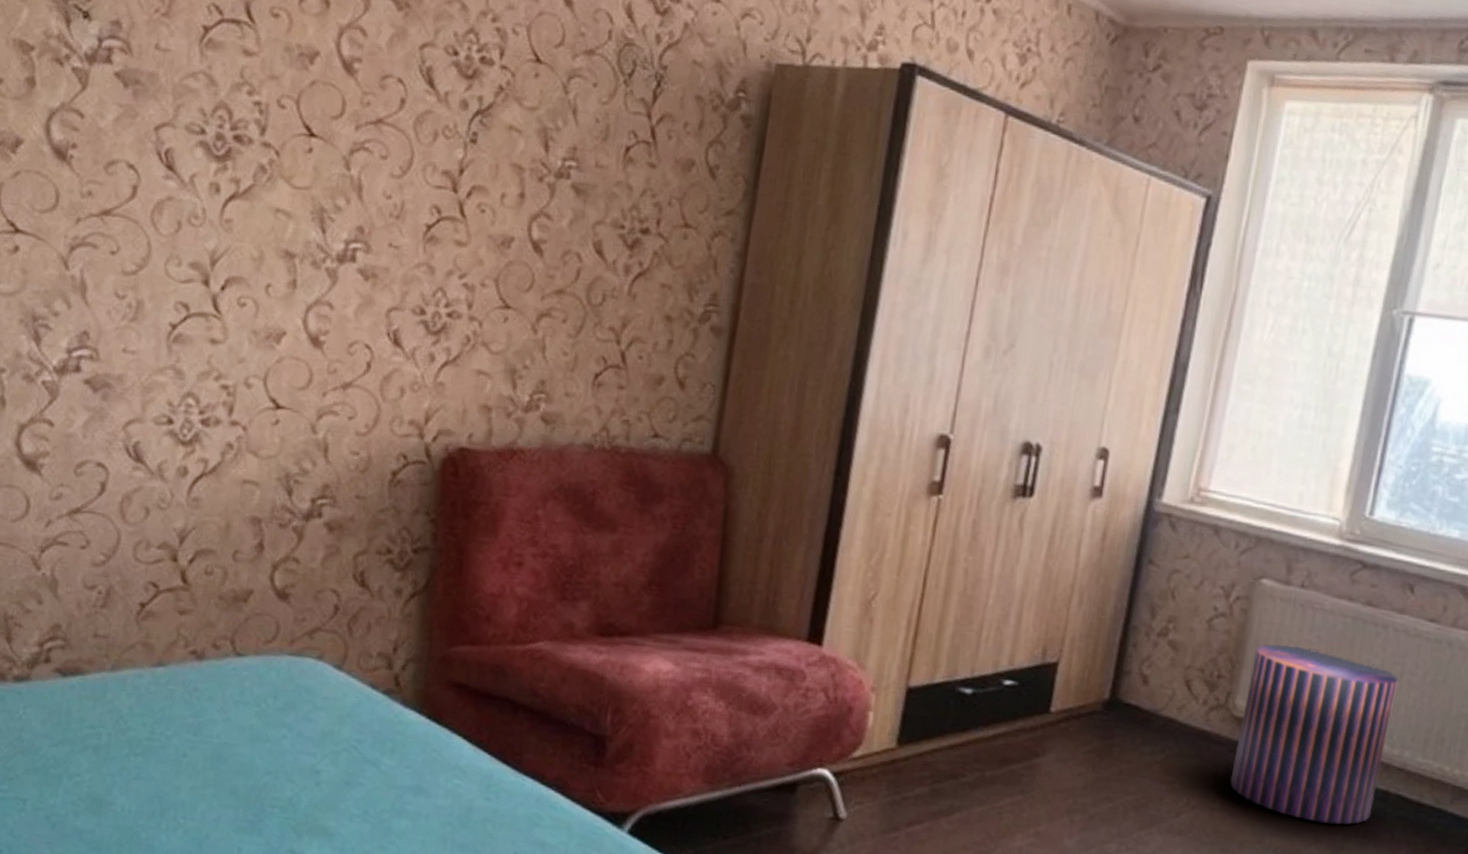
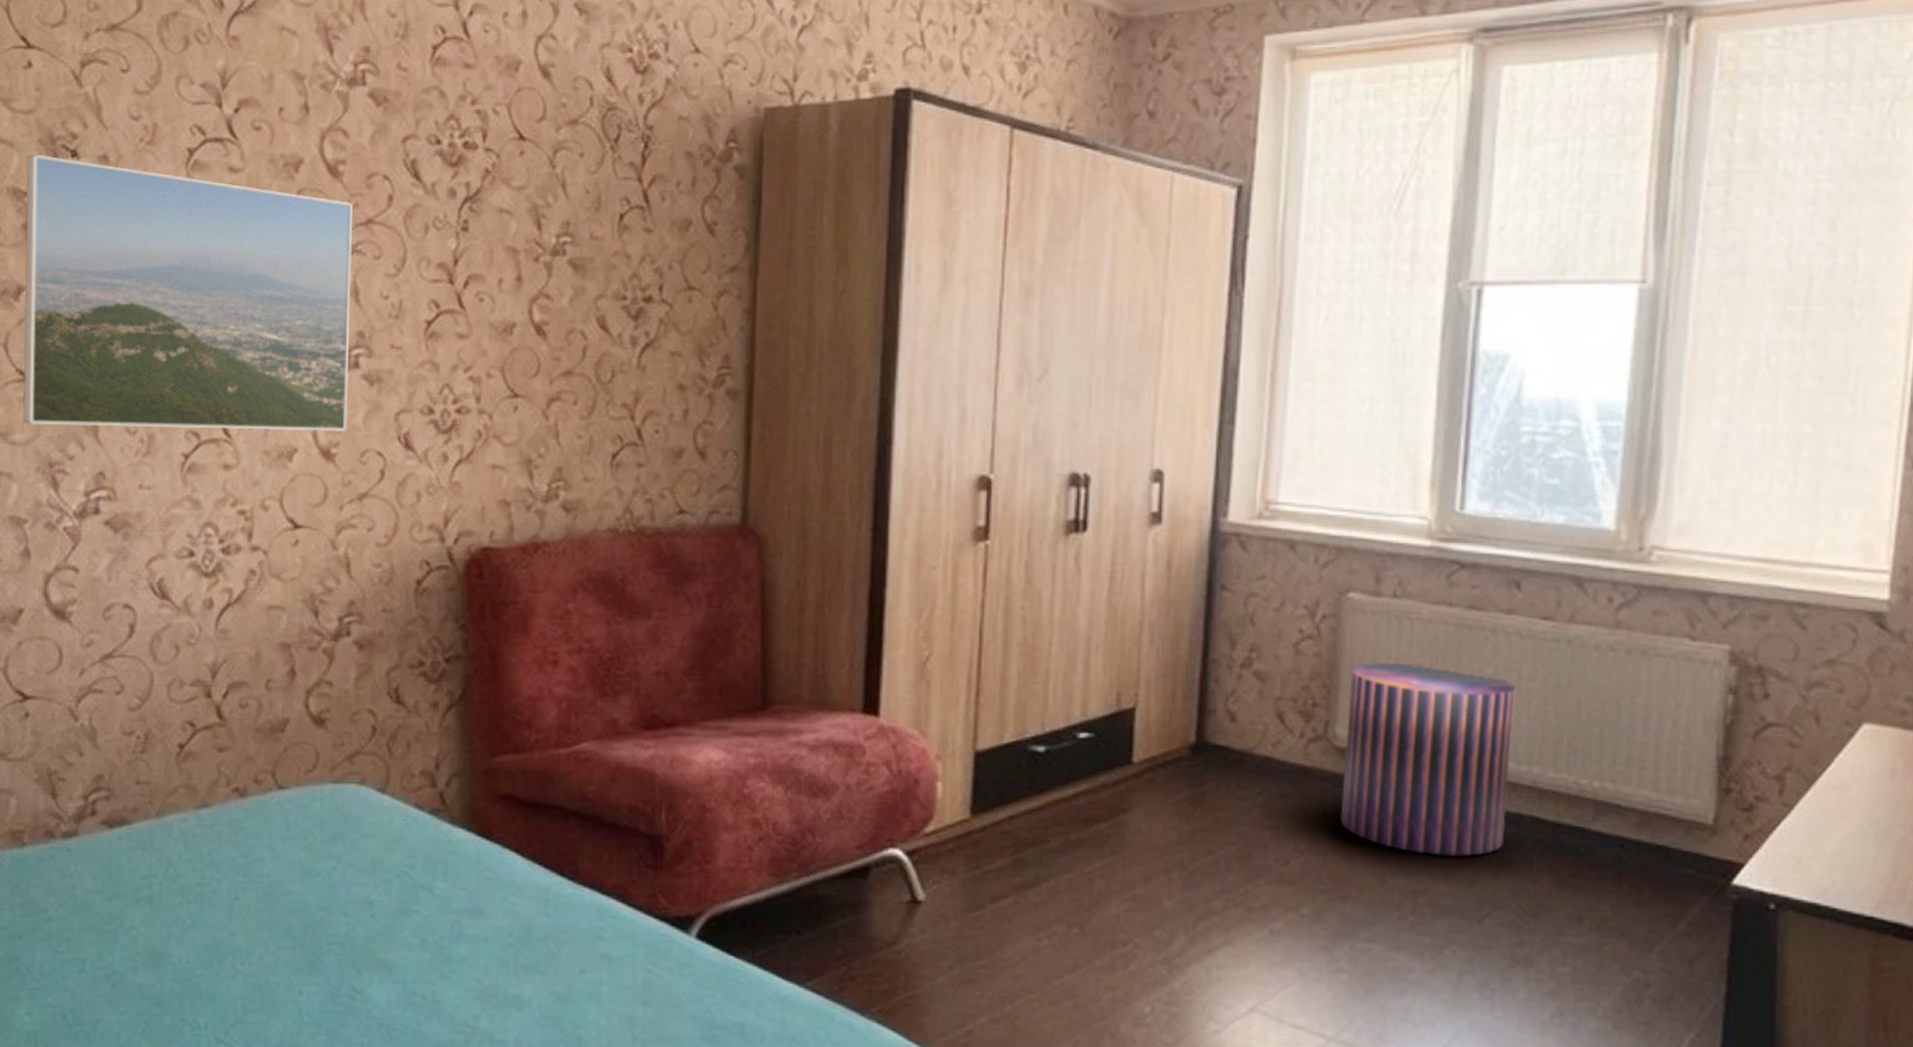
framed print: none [9,10,365,321] -> present [23,154,353,432]

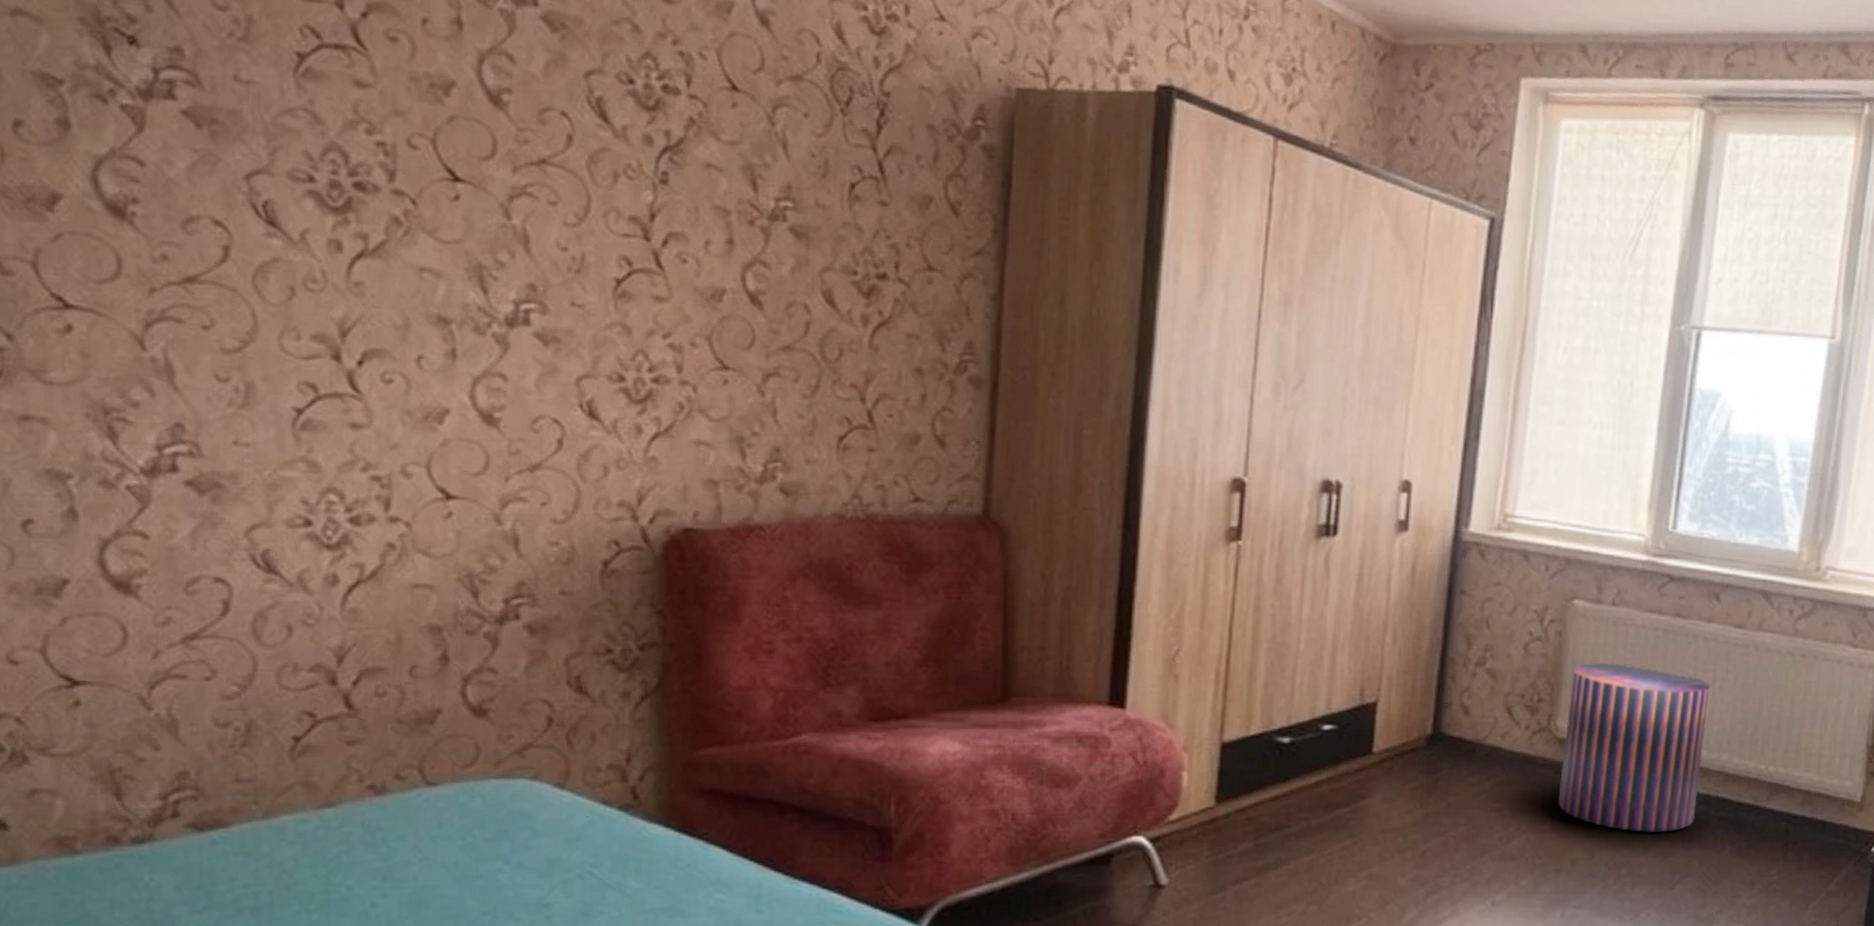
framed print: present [23,154,353,432] -> none [60,34,522,395]

